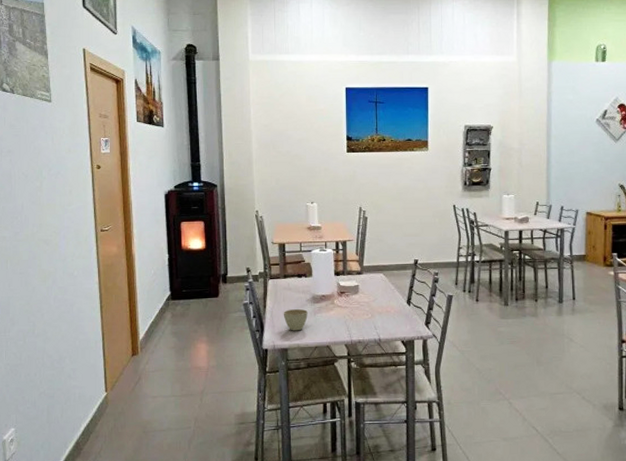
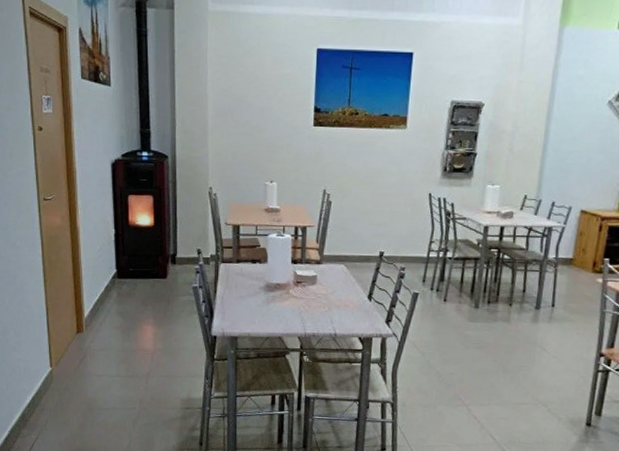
cup: present [283,308,308,331] -> none [234,296,261,320]

